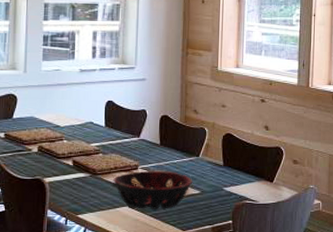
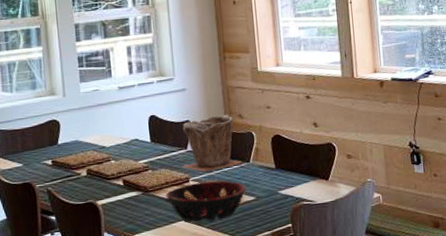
plant pot: none [133,107,193,162] -> present [182,114,243,173]

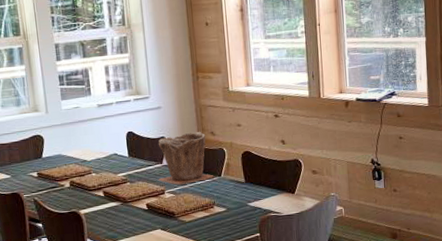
decorative bowl: present [165,180,247,222] -> none [143,193,218,231]

